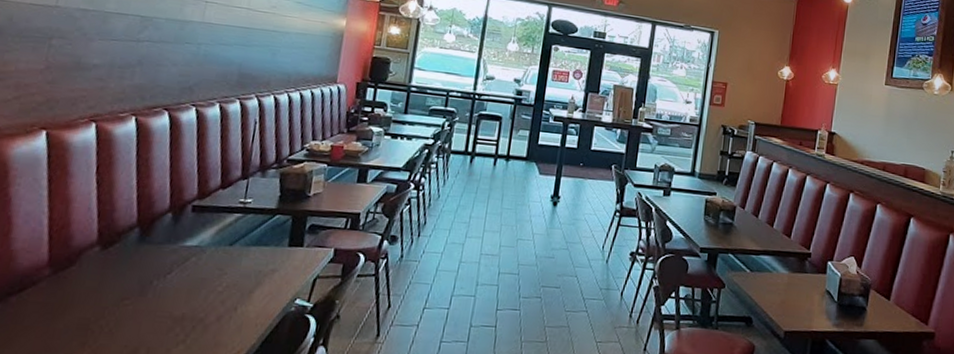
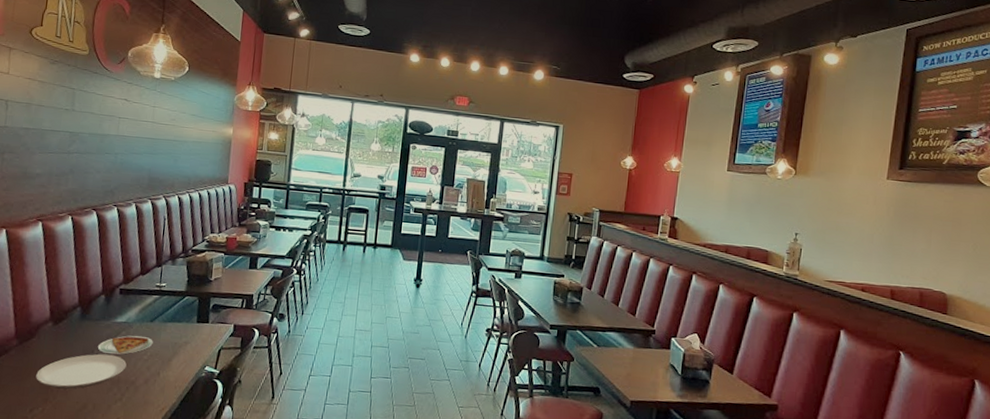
plate: none [72,285,195,329] -> present [36,354,127,389]
pizza slice: none [157,262,232,285] -> present [97,335,153,354]

